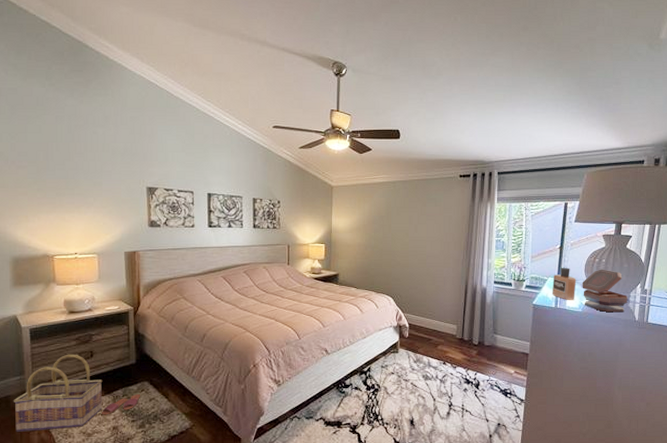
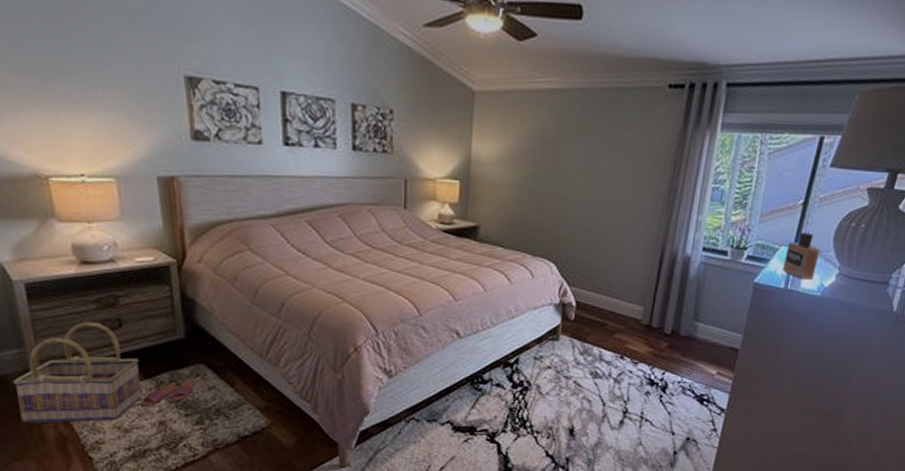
jewelry box: present [582,269,628,313] -> none [825,237,888,300]

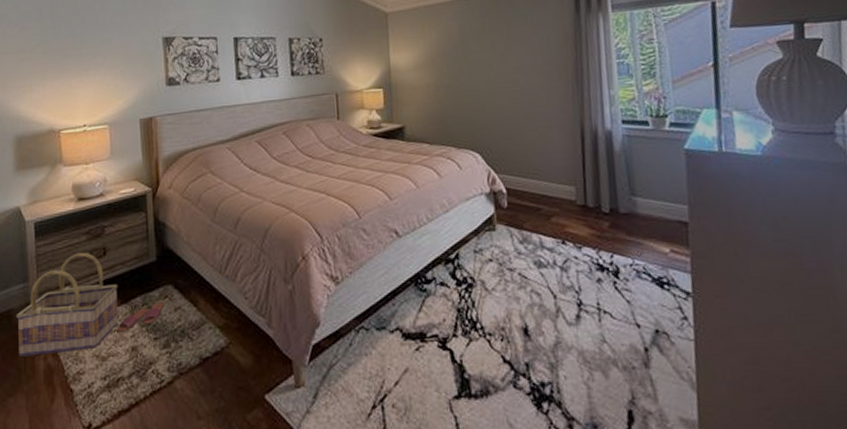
perfume: present [782,232,820,280] -> none [709,92,748,140]

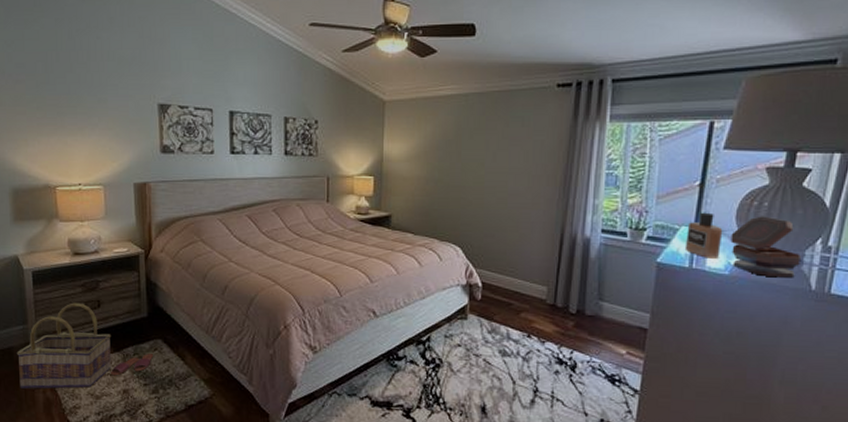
perfume: none [709,92,748,140] -> present [684,212,723,258]
jewelry box: none [755,90,833,154] -> present [730,216,801,278]

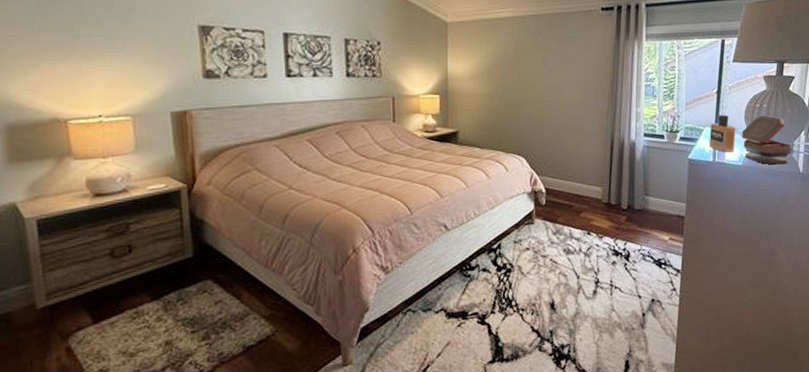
basket: present [16,302,112,389] -> none [16,250,148,360]
slippers: present [111,354,153,376] -> none [148,297,201,328]

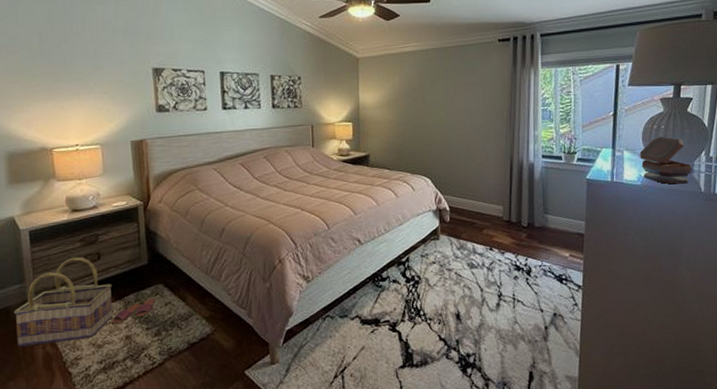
basket: none [16,250,148,360] -> present [13,257,113,347]
slippers: none [148,297,201,328] -> present [113,299,154,324]
perfume: present [709,114,736,153] -> none [606,136,634,173]

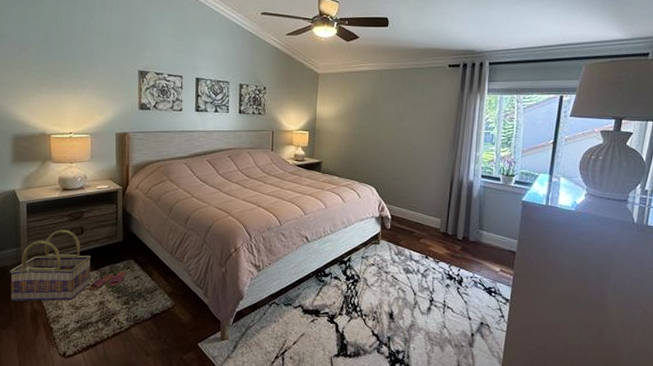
jewelry box: present [640,136,692,185] -> none [576,166,626,214]

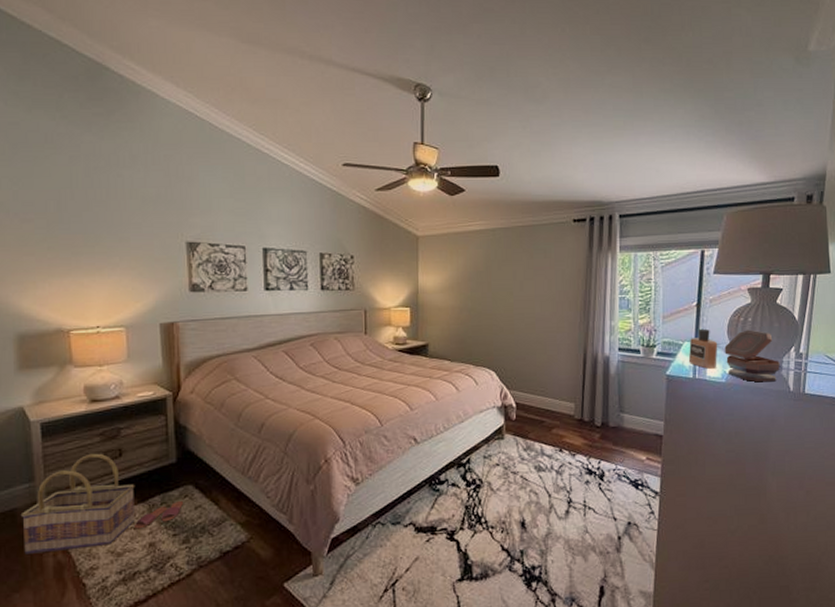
perfume: none [542,163,570,198] -> present [688,328,718,369]
jewelry box: none [576,166,626,214] -> present [724,329,780,383]

